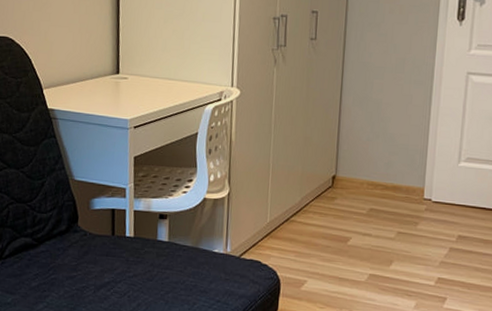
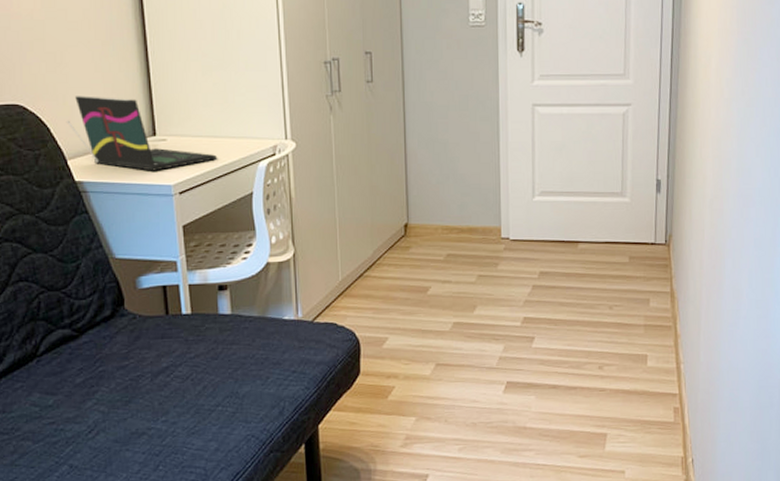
laptop: none [45,33,171,106] -> present [66,96,218,171]

